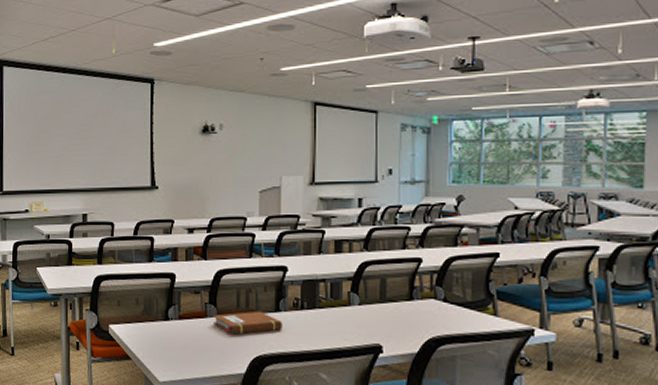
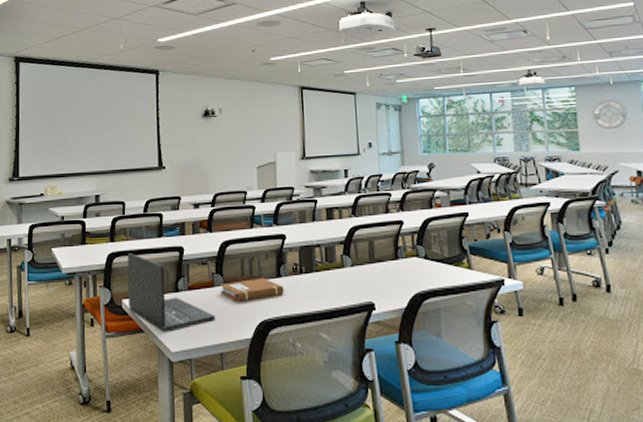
laptop: none [115,277,208,361] -> present [128,253,216,332]

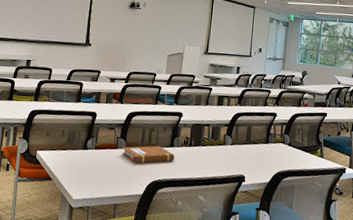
laptop: present [128,253,216,332] -> none [41,112,115,182]

